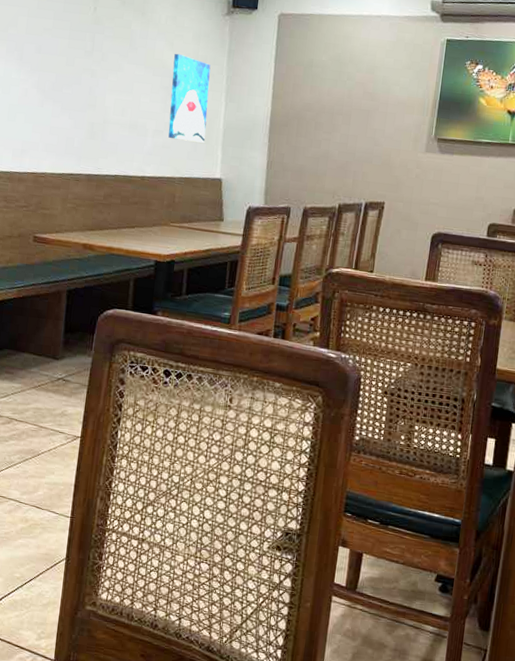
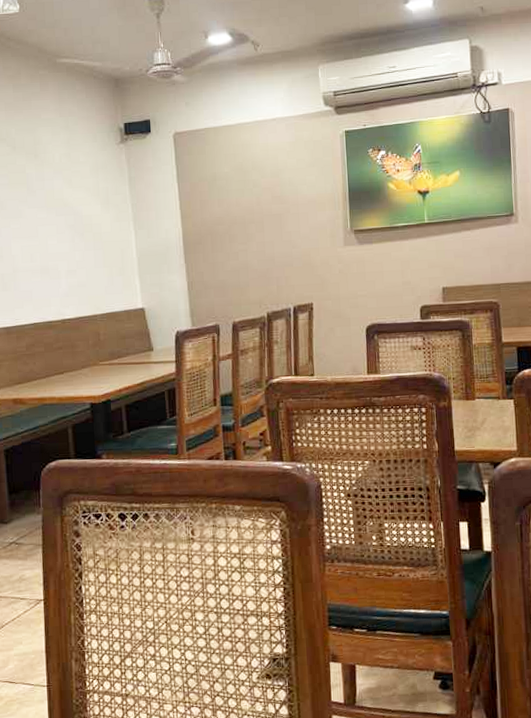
wall art: present [168,53,211,143] -> none [75,189,121,277]

